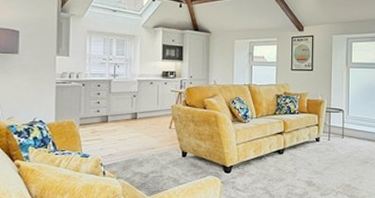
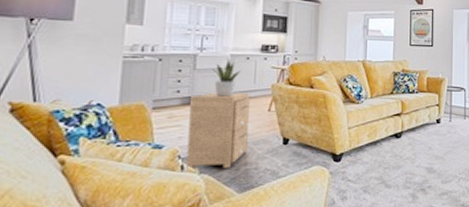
side table: none [107,112,154,175] -> present [186,92,250,169]
potted plant: none [124,84,146,116] -> present [212,59,240,96]

